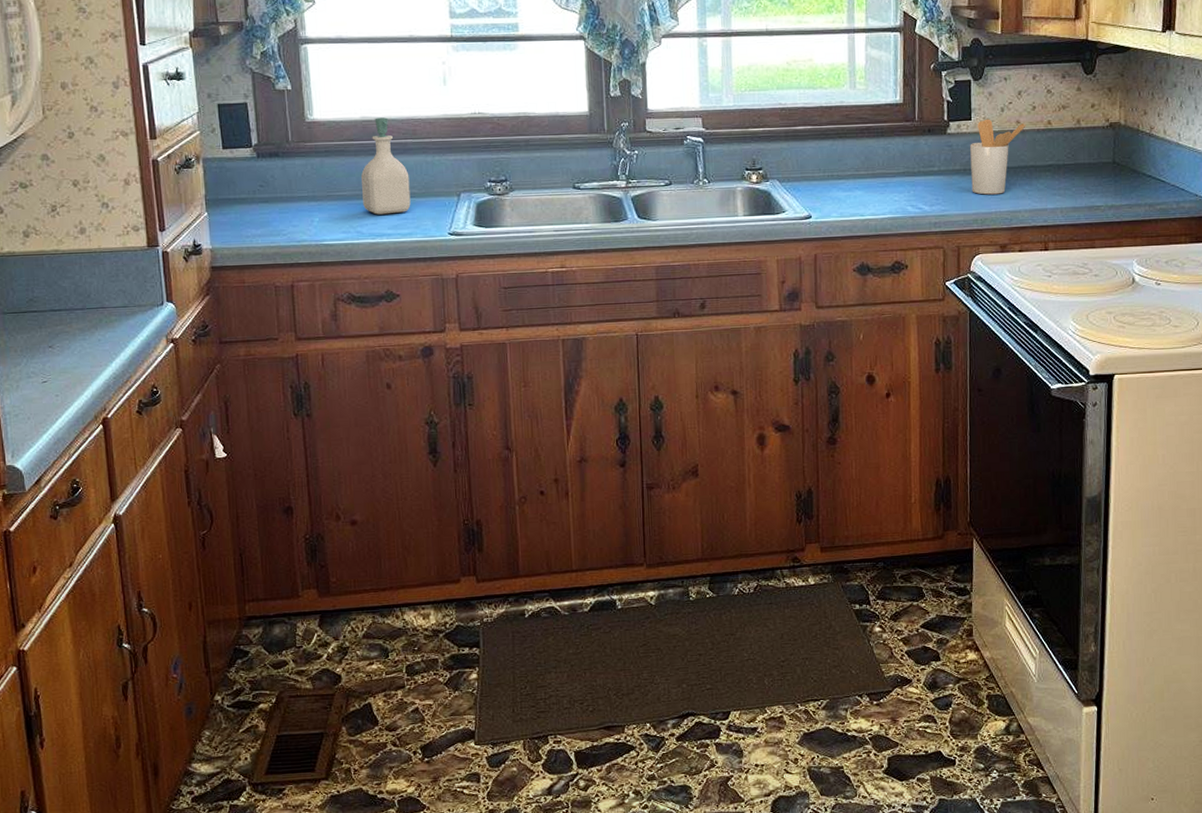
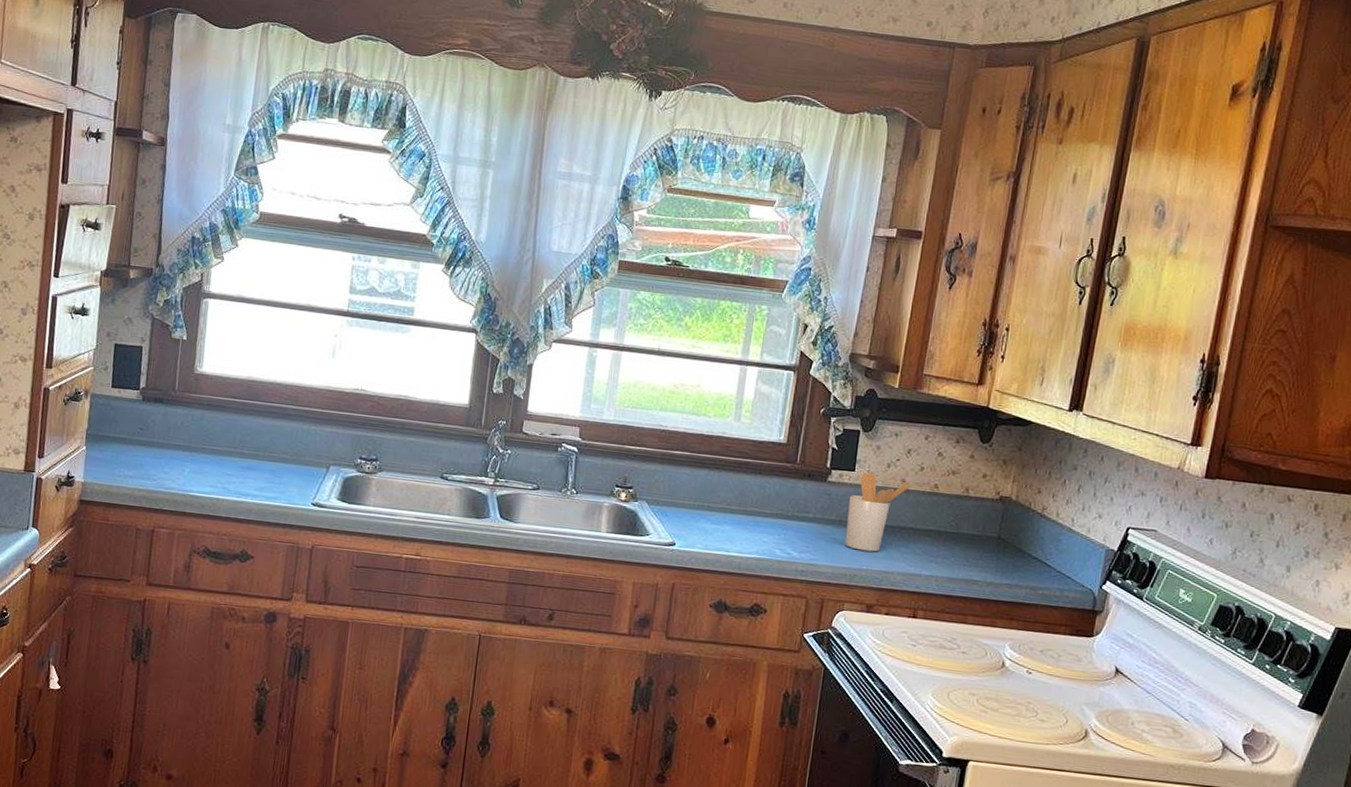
soap bottle: present [360,117,411,215] -> none [234,379,284,476]

